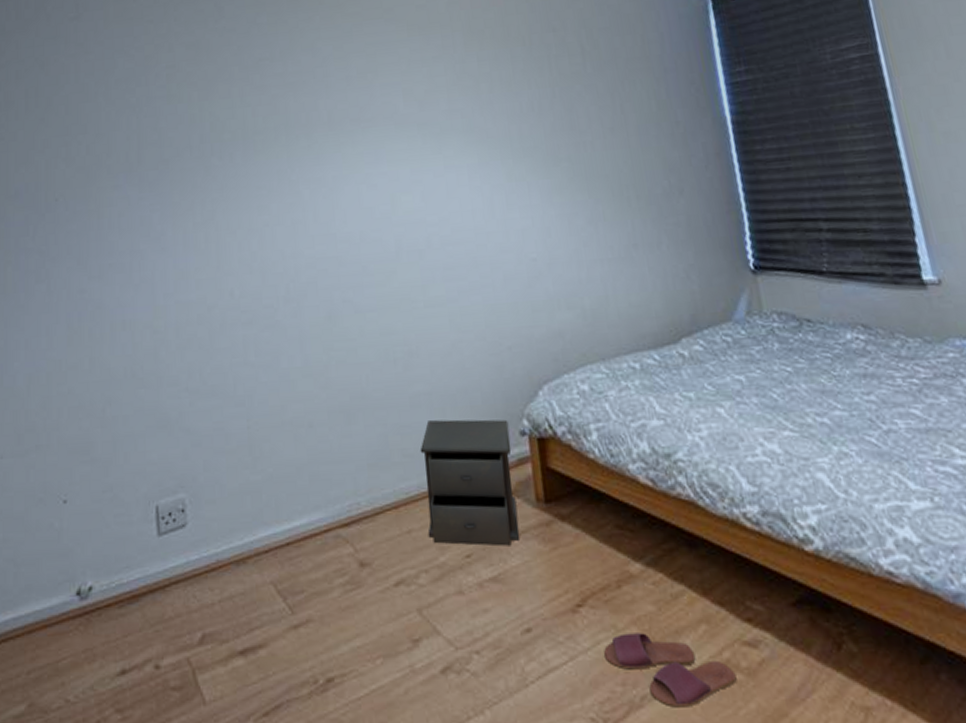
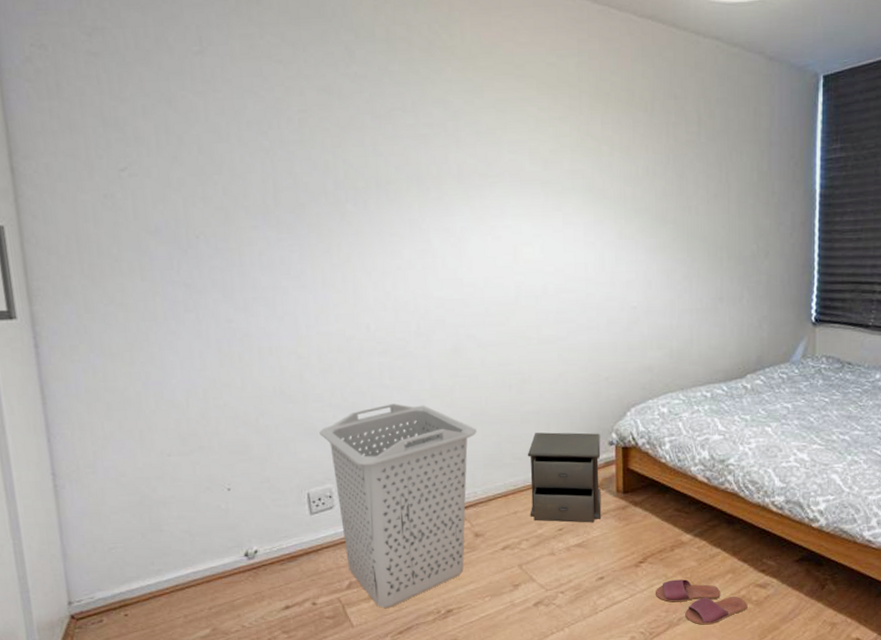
laundry basket: none [173,386,359,674] -> present [319,403,478,608]

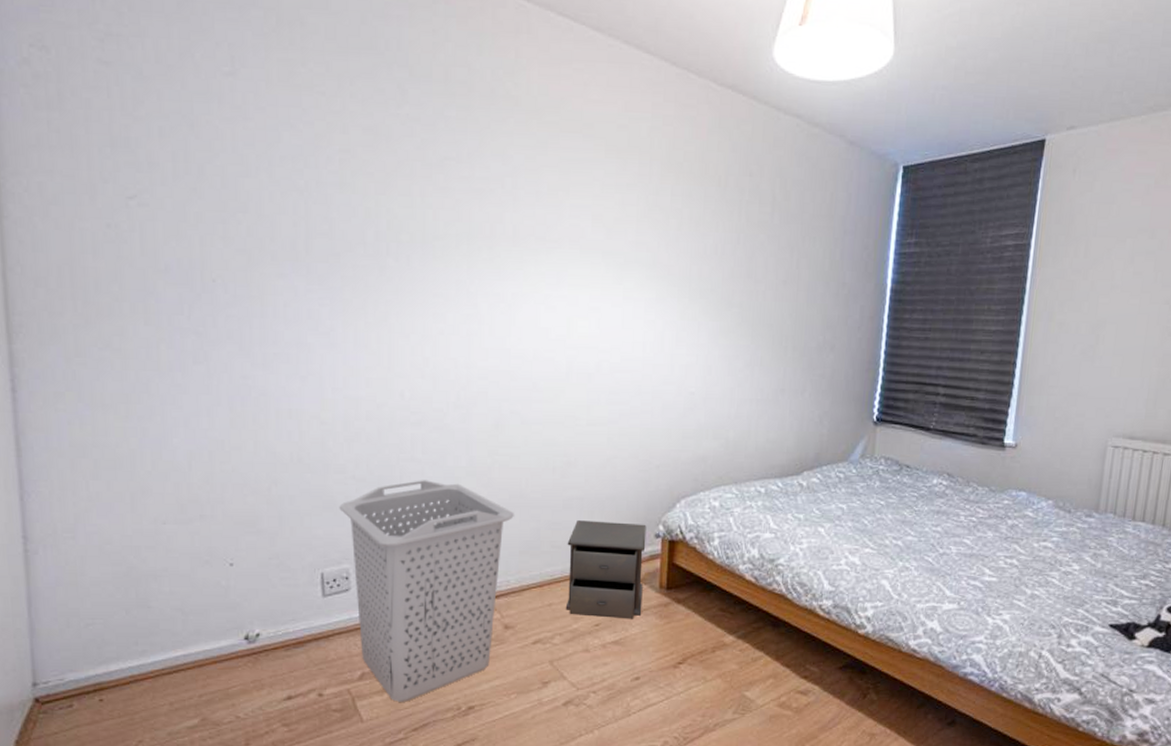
slippers: present [656,579,748,625] -> none [693,683,787,731]

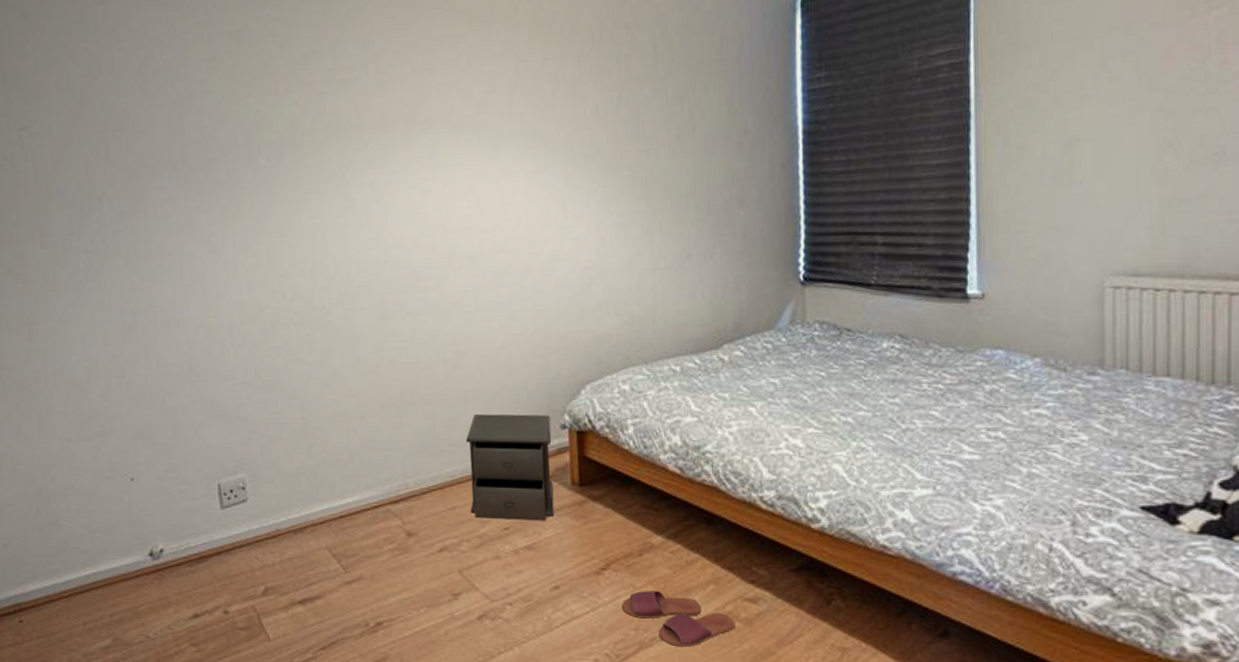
laundry basket: present [339,480,515,702] -> none [230,381,408,618]
slippers: none [693,683,787,731] -> present [622,591,735,647]

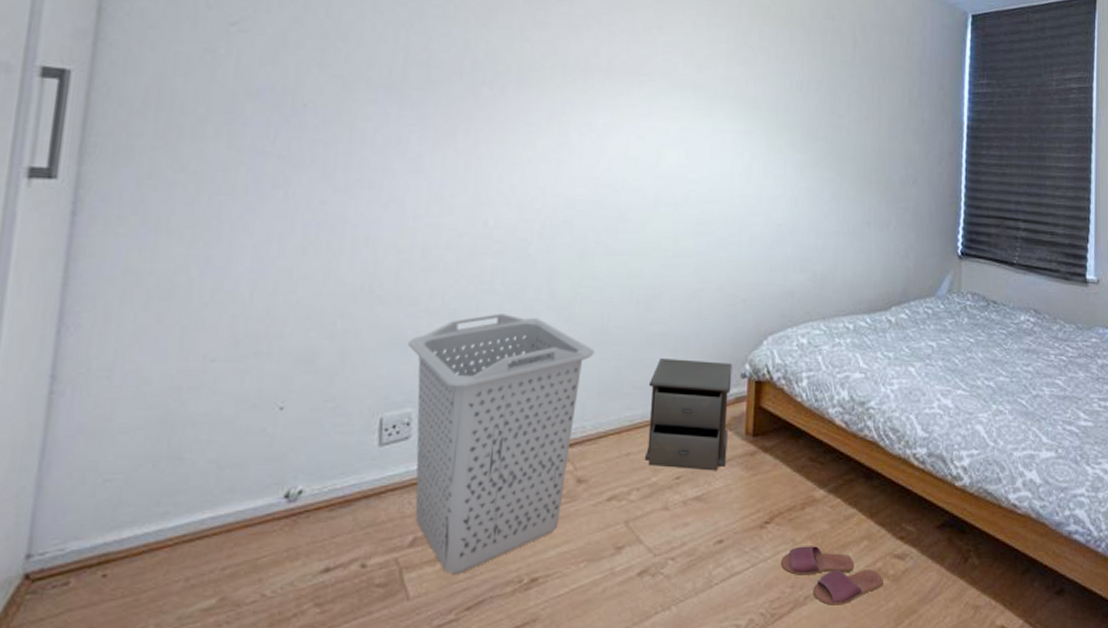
laundry basket: none [230,381,408,618] -> present [408,313,595,574]

